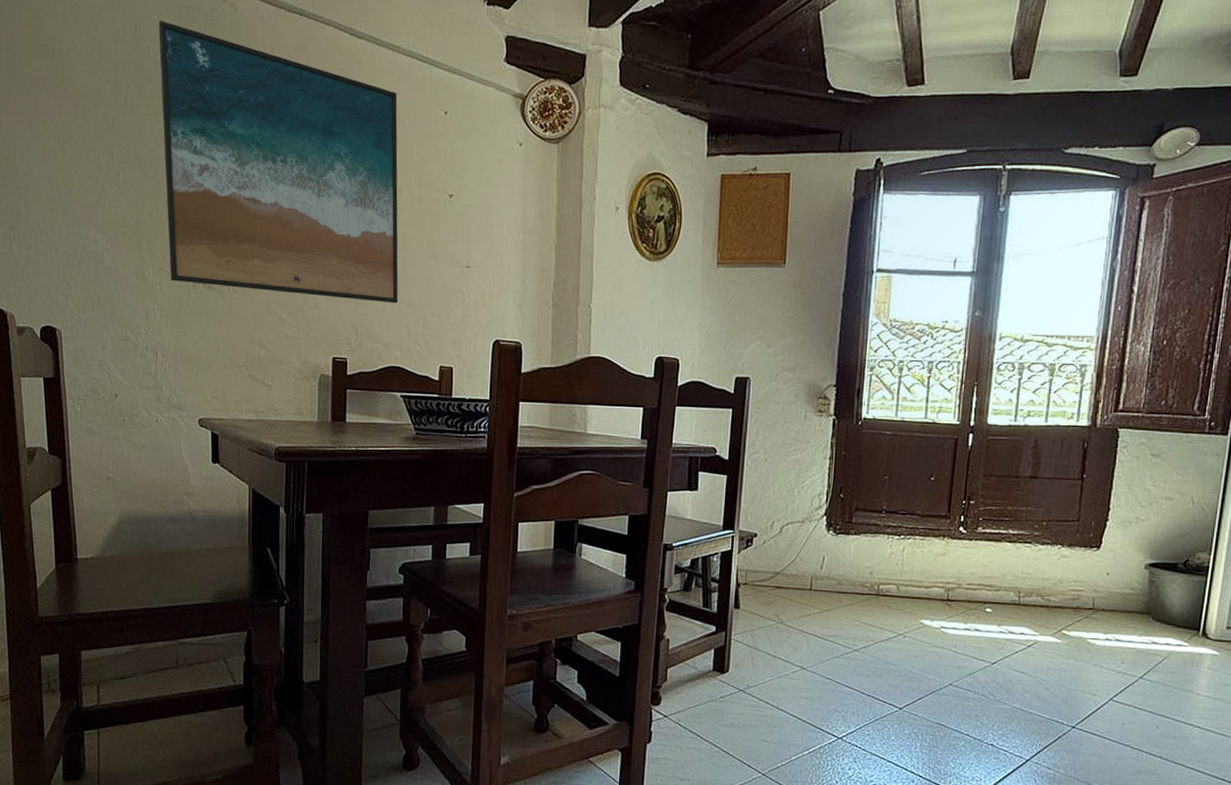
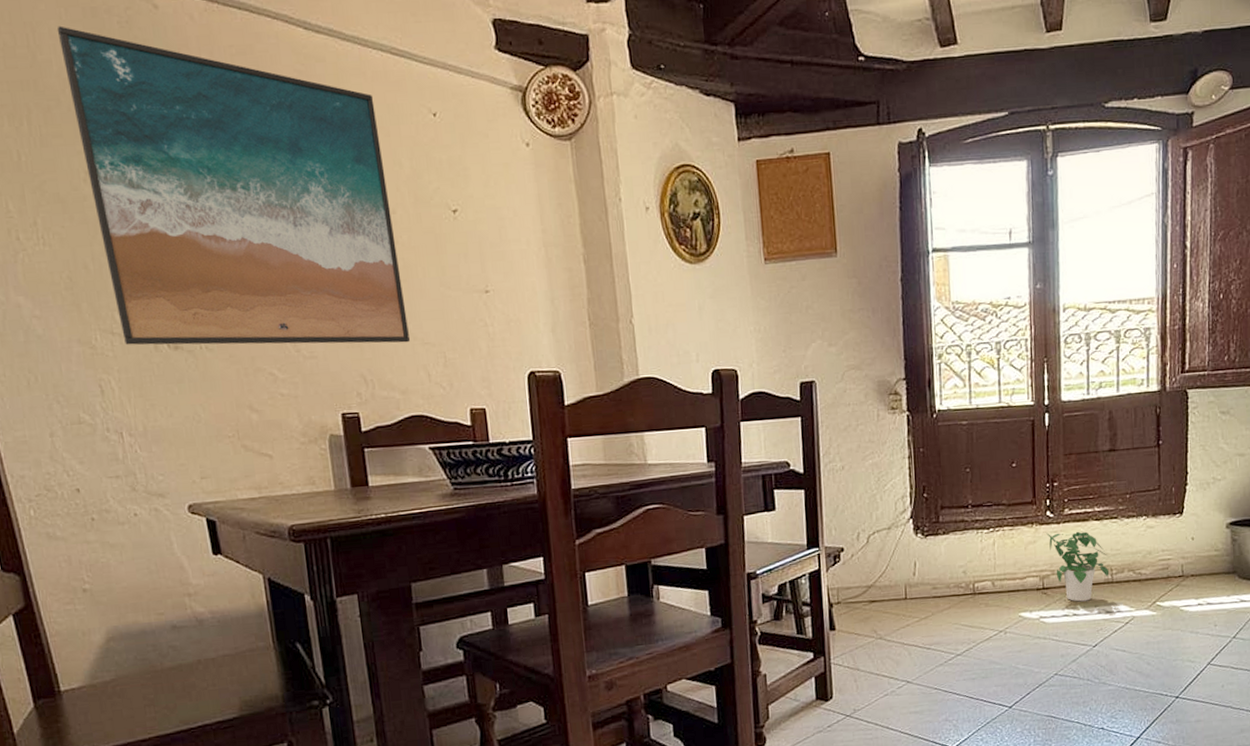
potted plant: none [957,547,1017,619] -> present [1046,531,1110,602]

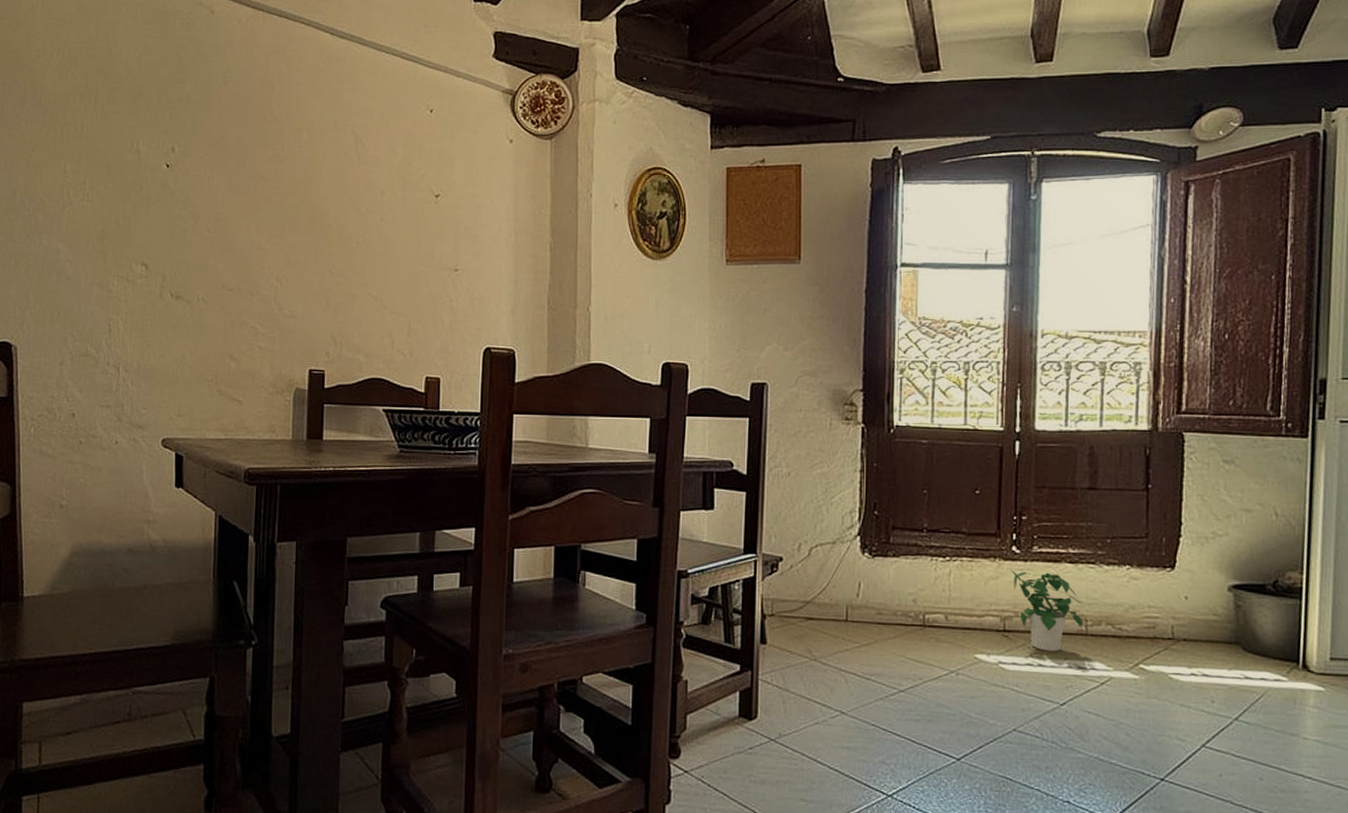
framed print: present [56,25,410,345] -> none [131,25,381,311]

